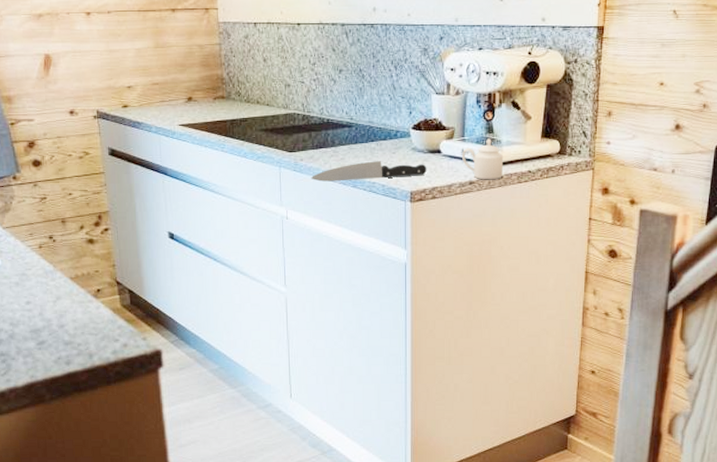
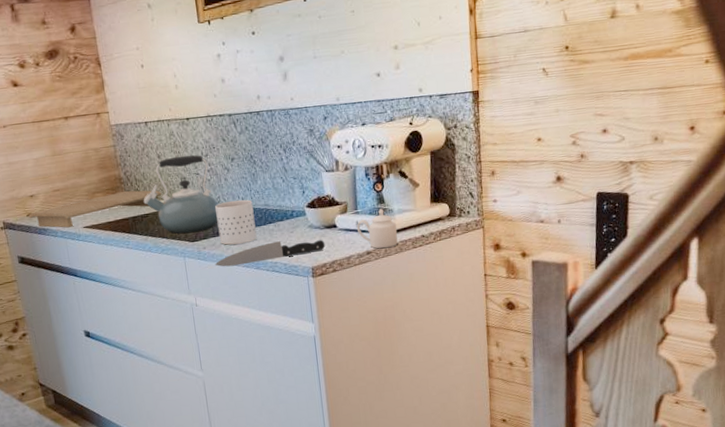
cutting board: none [124,91,264,124] -> present [28,190,162,228]
kettle: none [243,61,321,143] -> present [143,155,219,234]
mug: none [316,113,357,160] -> present [214,199,257,245]

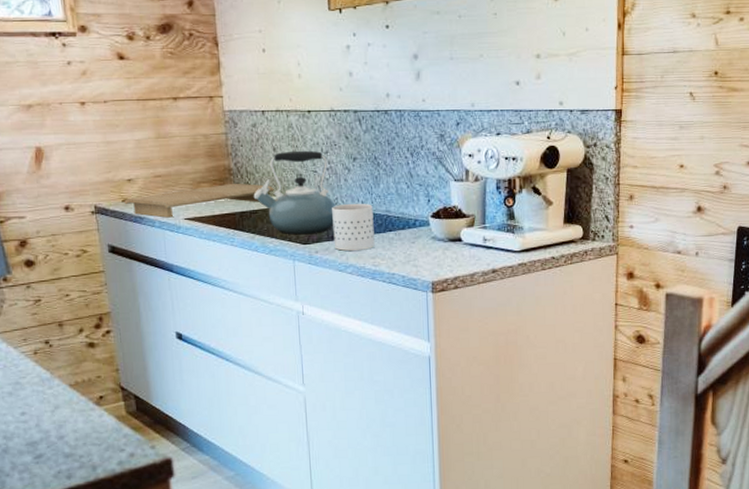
knife: present [214,240,325,267] -> none [326,251,448,274]
sugar bowl: present [357,208,398,249] -> none [484,225,526,268]

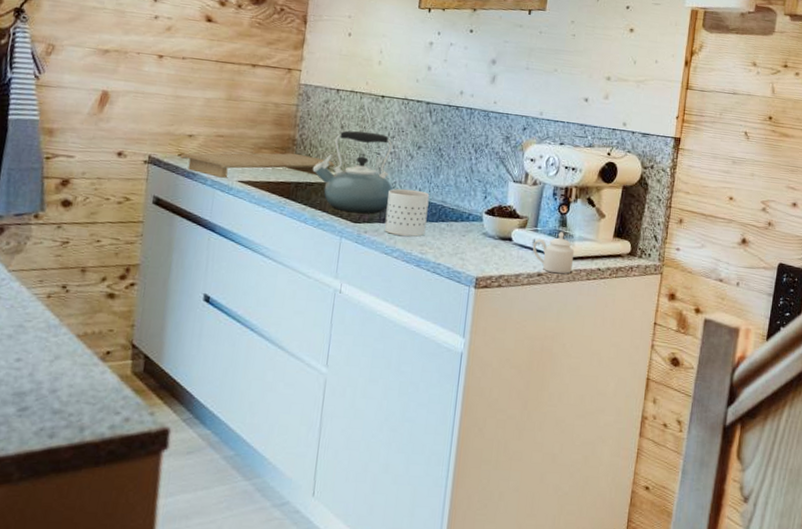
sugar bowl: none [484,225,526,268] -> present [533,232,574,274]

